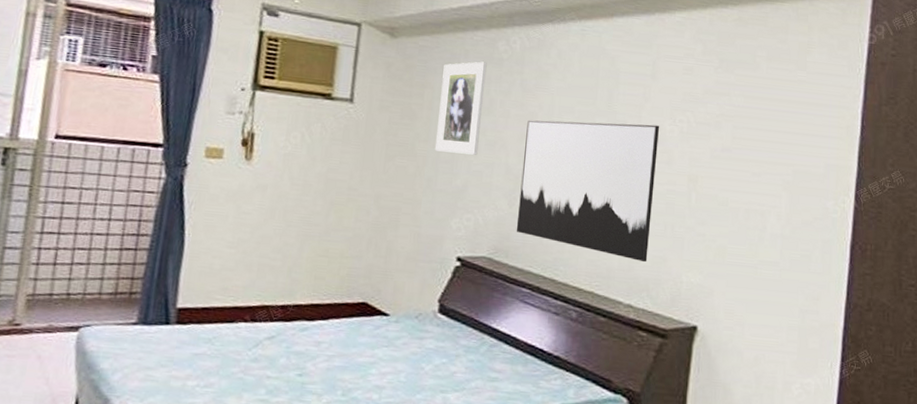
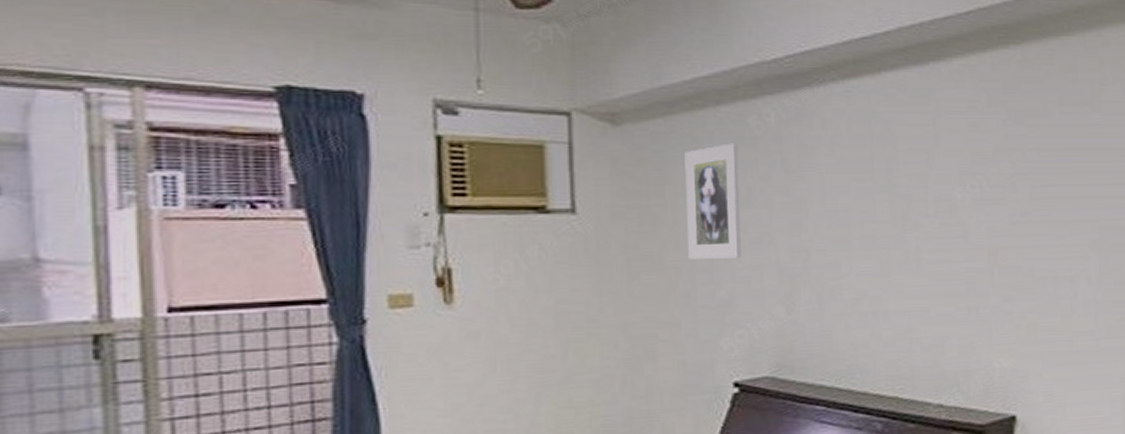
wall art: present [516,120,659,263] -> none [796,195,954,354]

